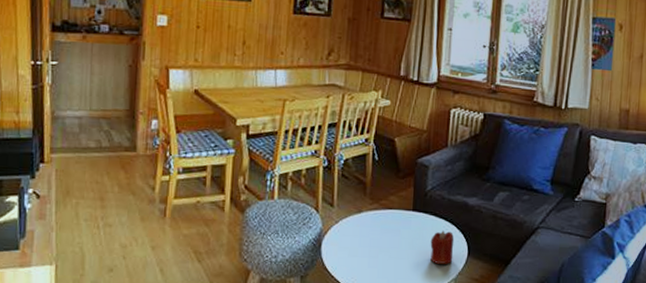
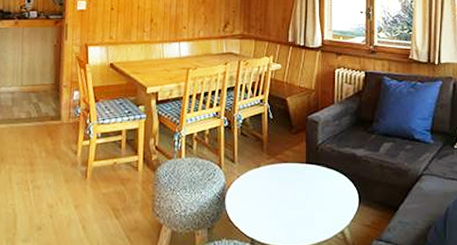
candle: present [430,230,455,264] -> none [324,180,346,212]

